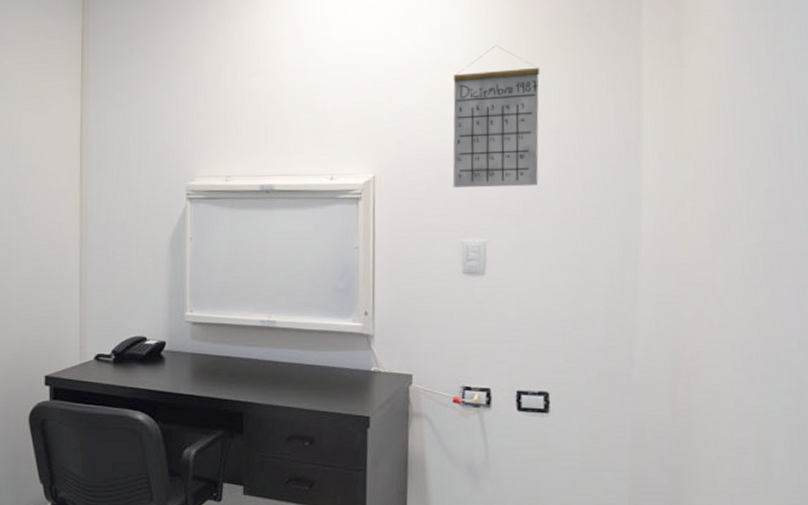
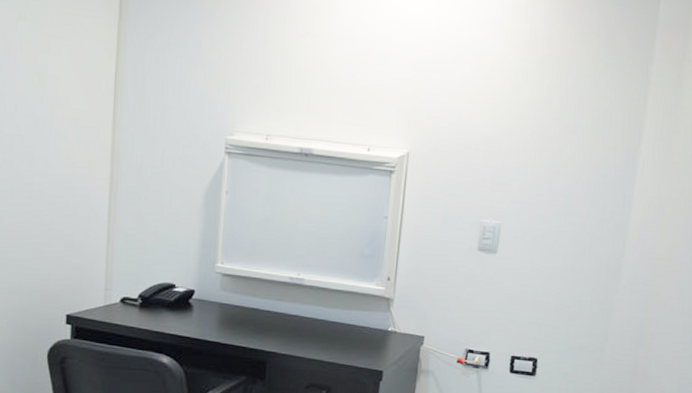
calendar: present [452,45,540,188] -> none [478,43,566,178]

